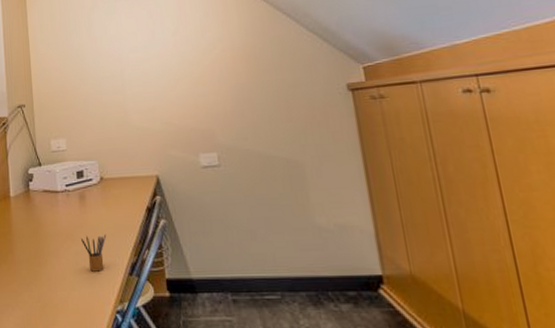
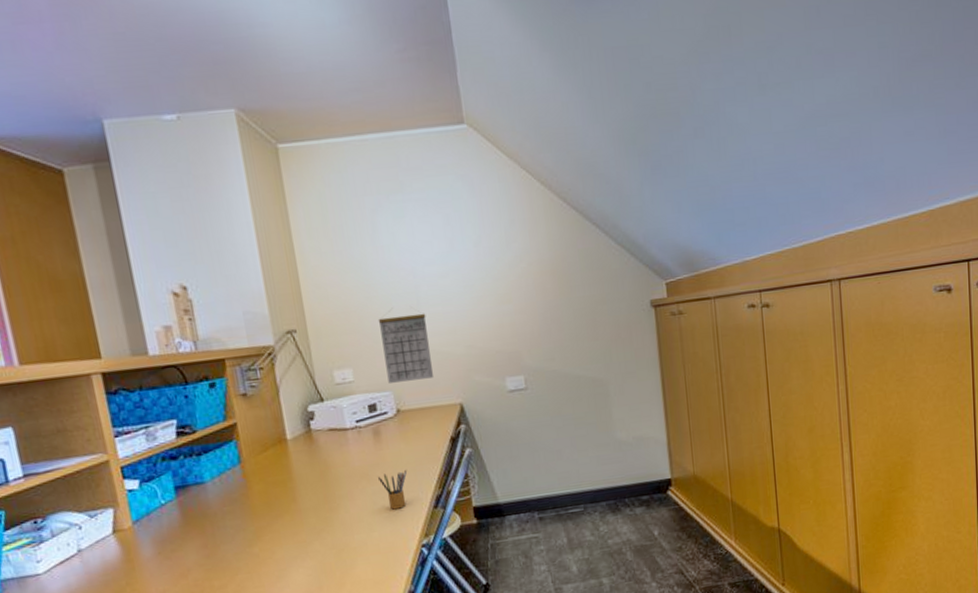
calendar: none [89,90,133,153] -> present [378,311,433,383]

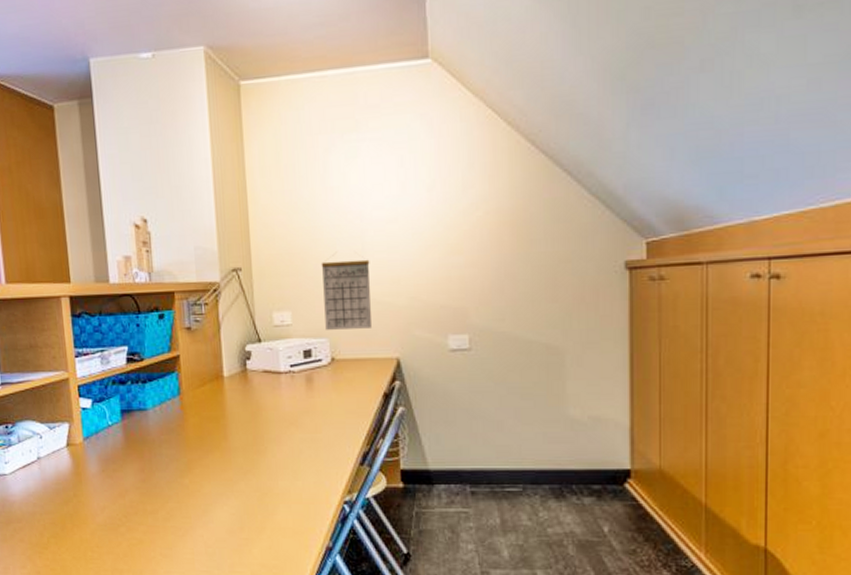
pencil box: present [378,469,408,510] -> none [307,421,337,461]

